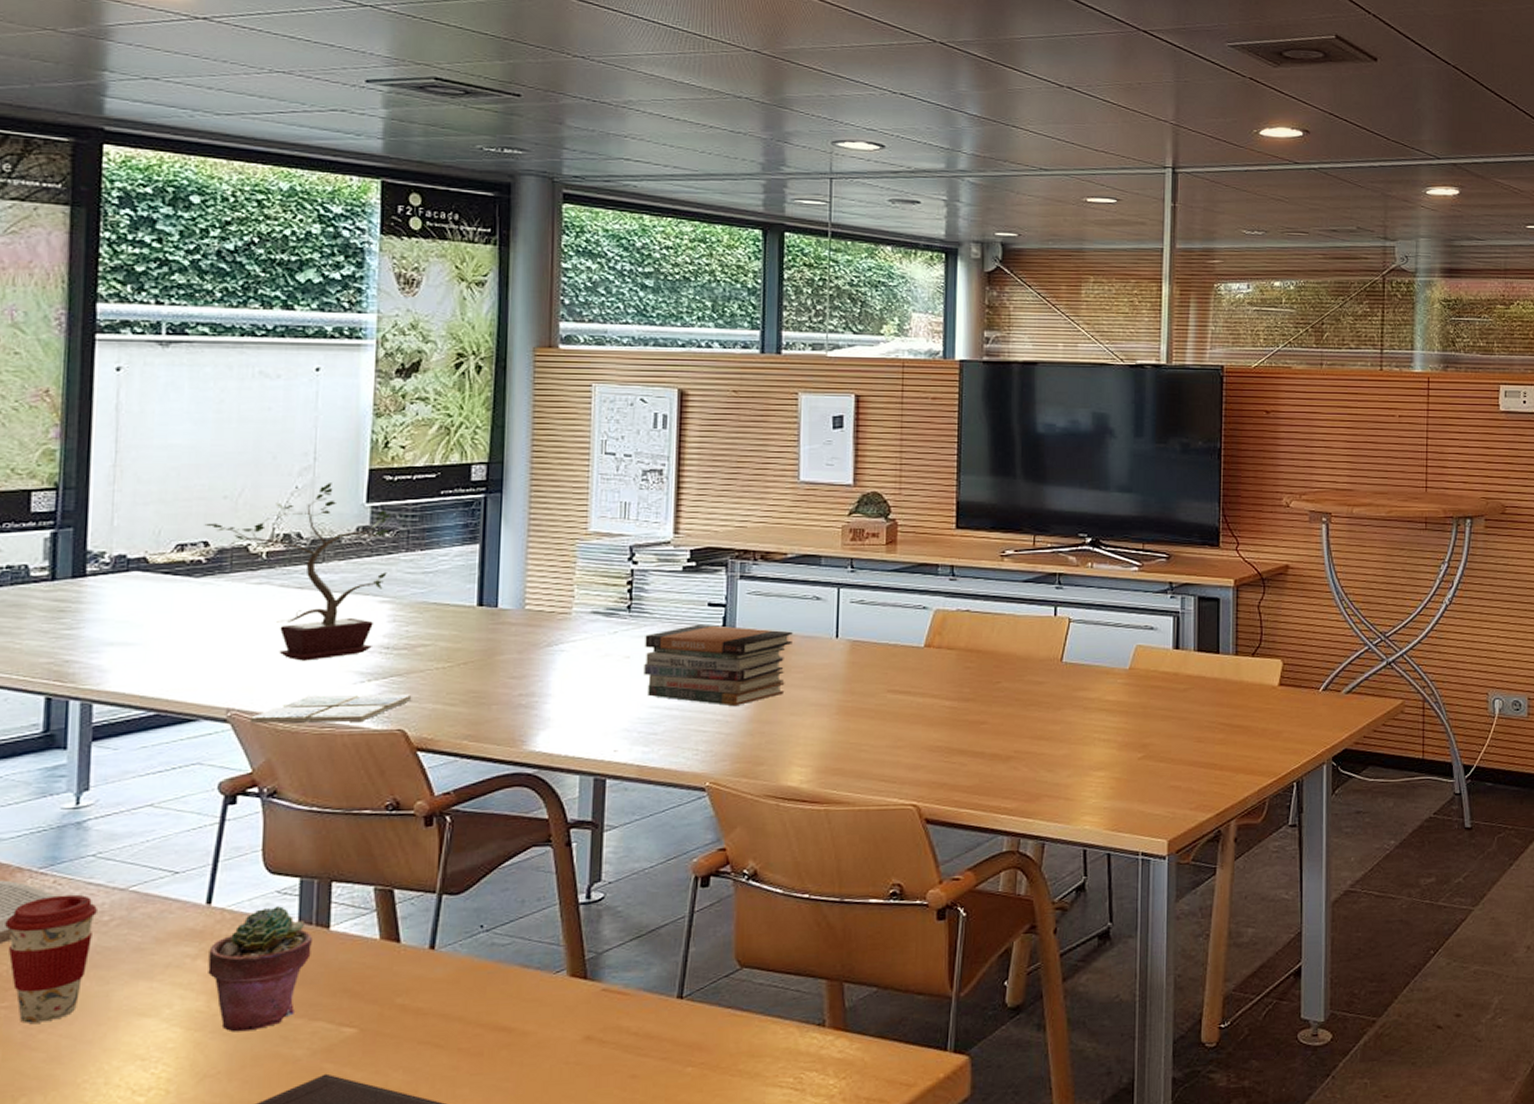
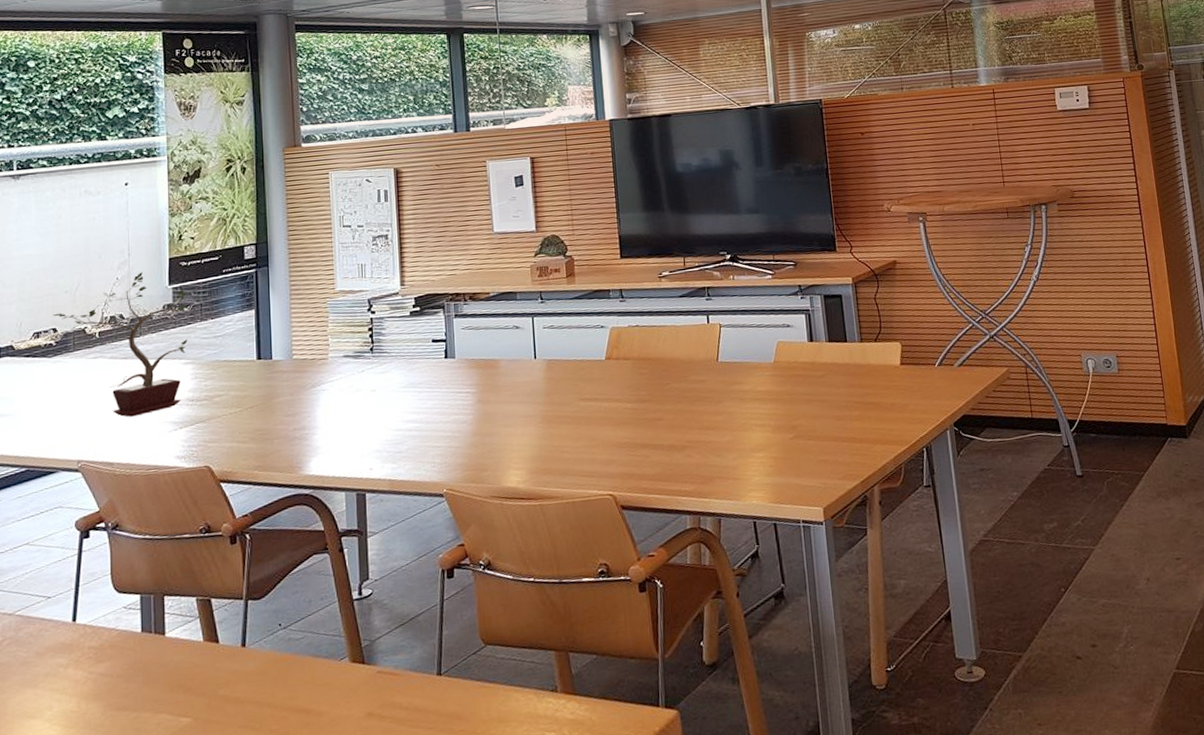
potted succulent: present [208,906,312,1032] -> none [77,619,153,727]
drink coaster: present [249,694,412,723] -> none [94,436,214,470]
book stack: present [644,624,793,707] -> none [386,357,501,424]

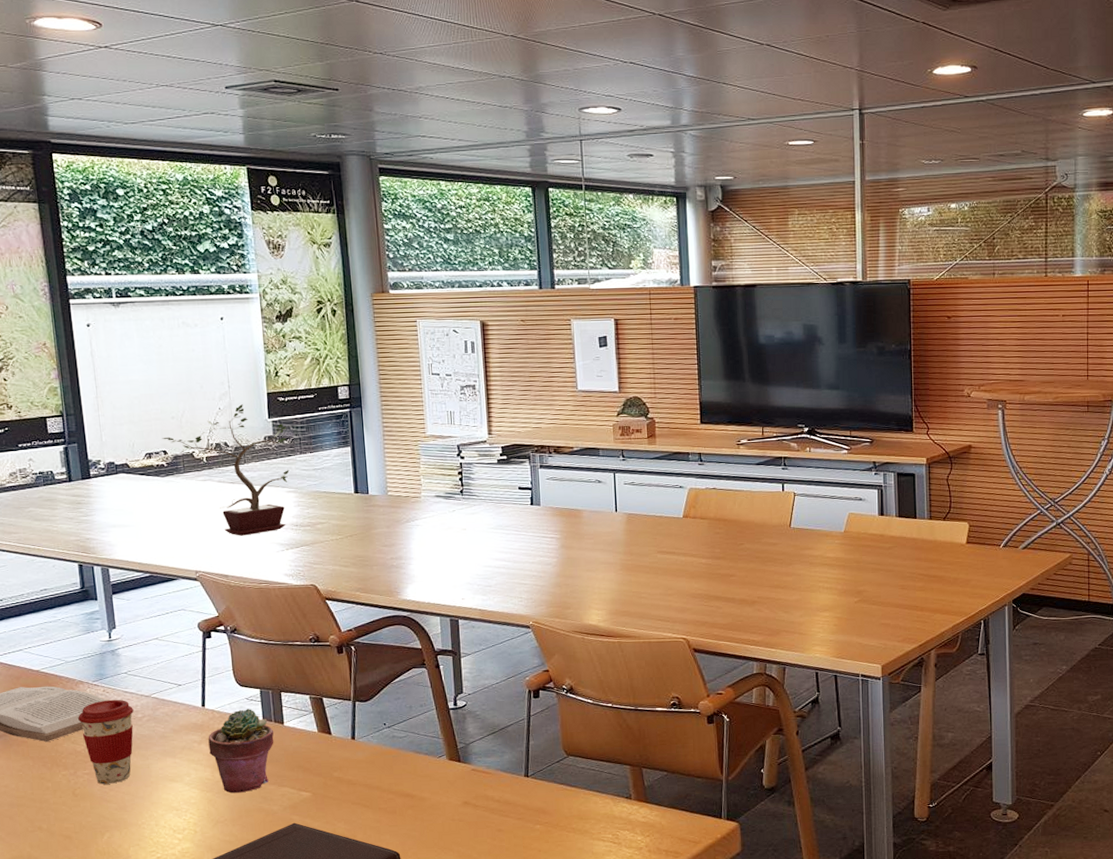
potted succulent: none [77,619,153,727] -> present [208,709,274,793]

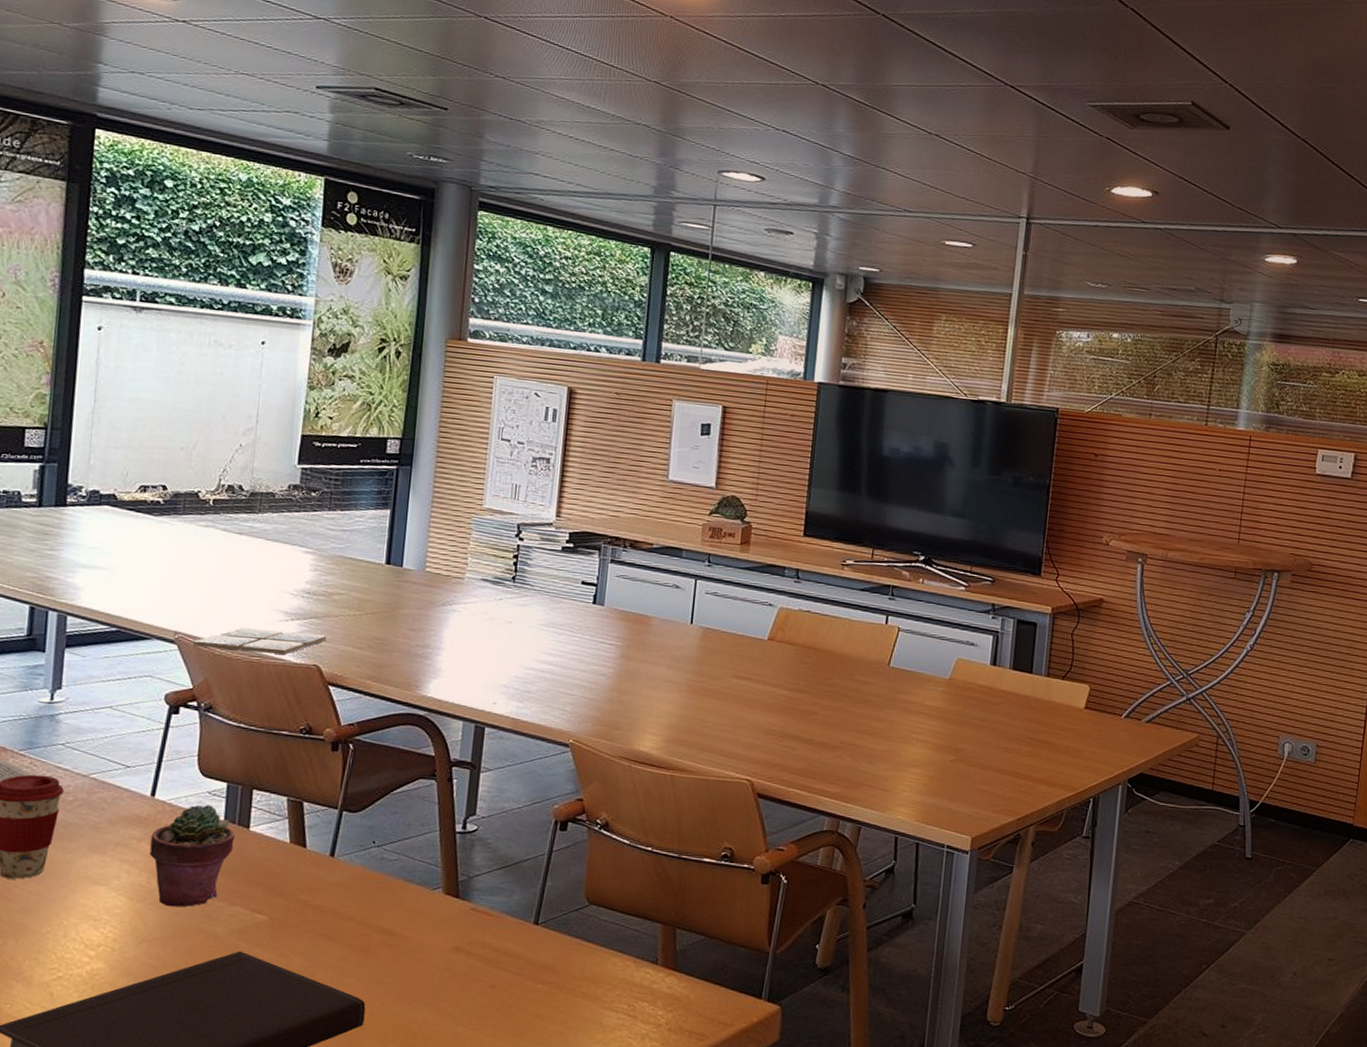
potted plant: present [162,404,289,536] -> none [164,444,318,598]
drink coaster: none [211,559,318,581] -> present [192,627,327,654]

